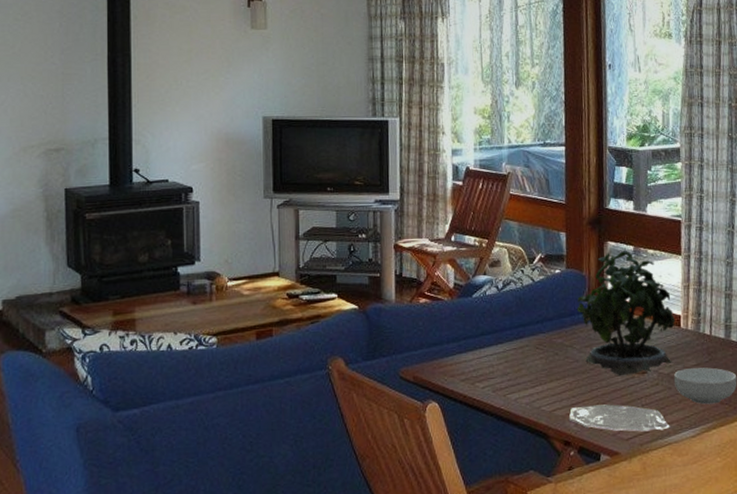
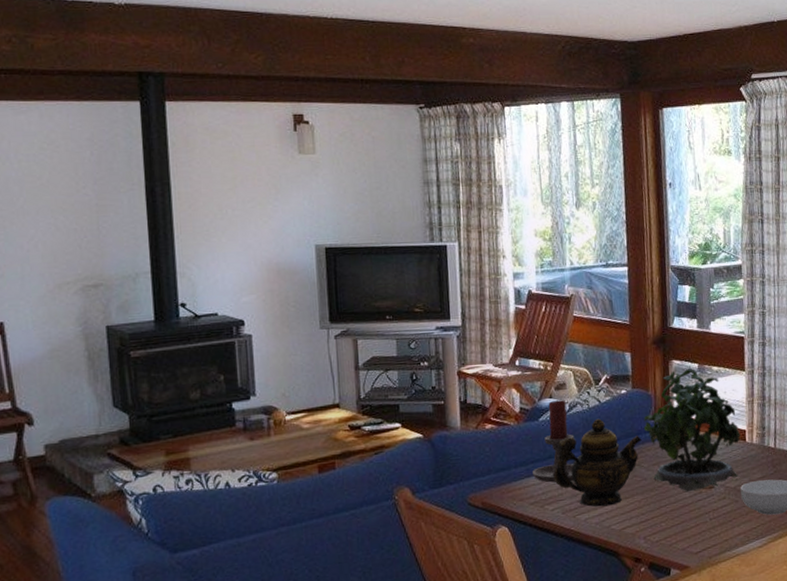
candle holder: none [465,277,507,360] -> present [533,400,575,483]
teapot: none [485,297,575,387] -> present [553,418,642,507]
plate: present [568,404,670,432] -> none [638,519,738,546]

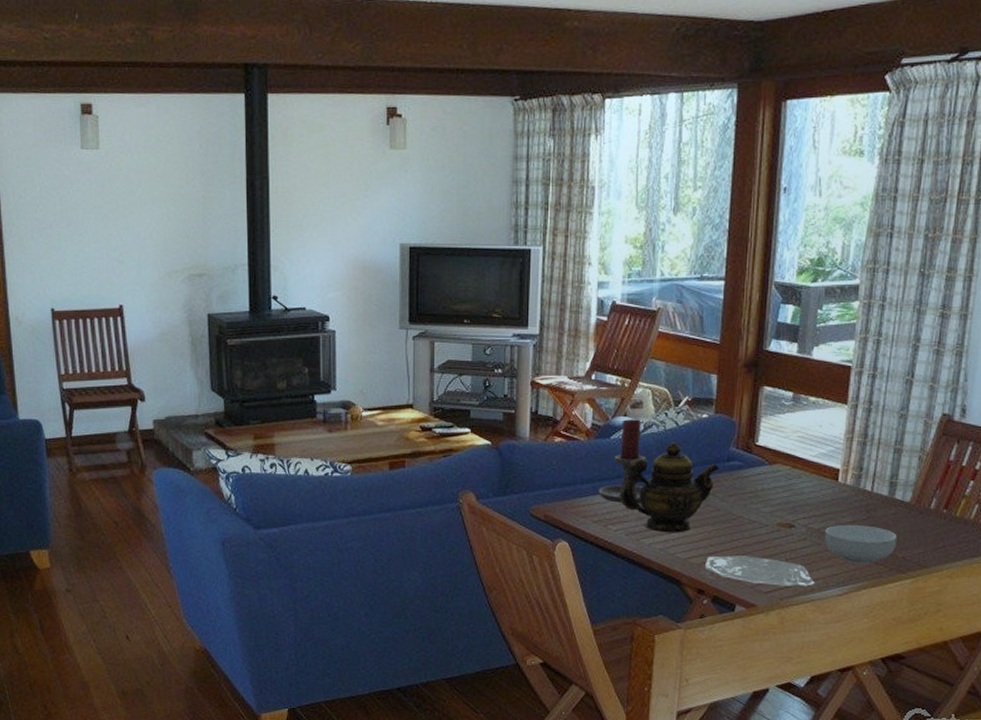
plate: none [638,519,738,546] -> present [704,556,815,586]
potted plant: present [643,367,741,491] -> none [722,396,834,527]

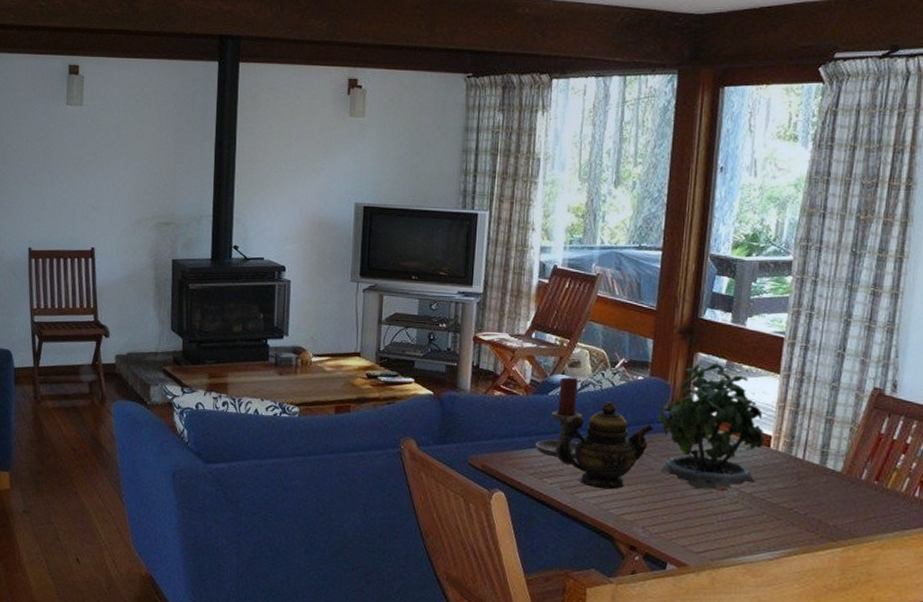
plate: present [704,556,815,586] -> none [636,514,746,548]
potted plant: none [722,396,834,527] -> present [657,363,766,490]
cereal bowl: present [824,525,897,564] -> none [755,490,829,530]

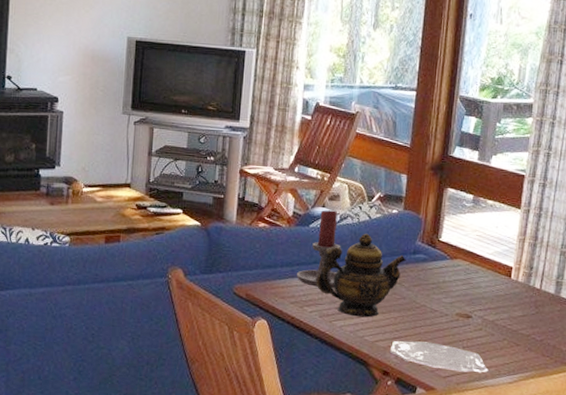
plate: none [636,514,746,548] -> present [389,341,488,372]
potted plant: present [657,363,766,490] -> none [409,198,507,317]

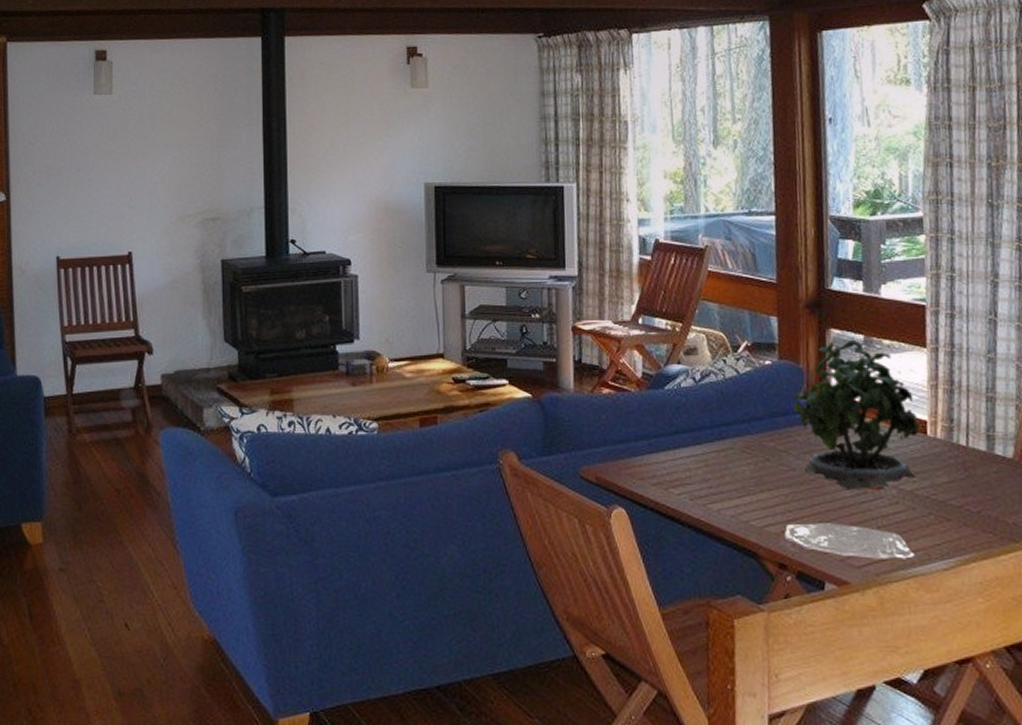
candle holder: present [297,210,341,288] -> none [656,367,707,462]
teapot: present [316,233,406,318] -> none [680,392,790,497]
potted plant: none [409,198,507,317] -> present [792,339,921,489]

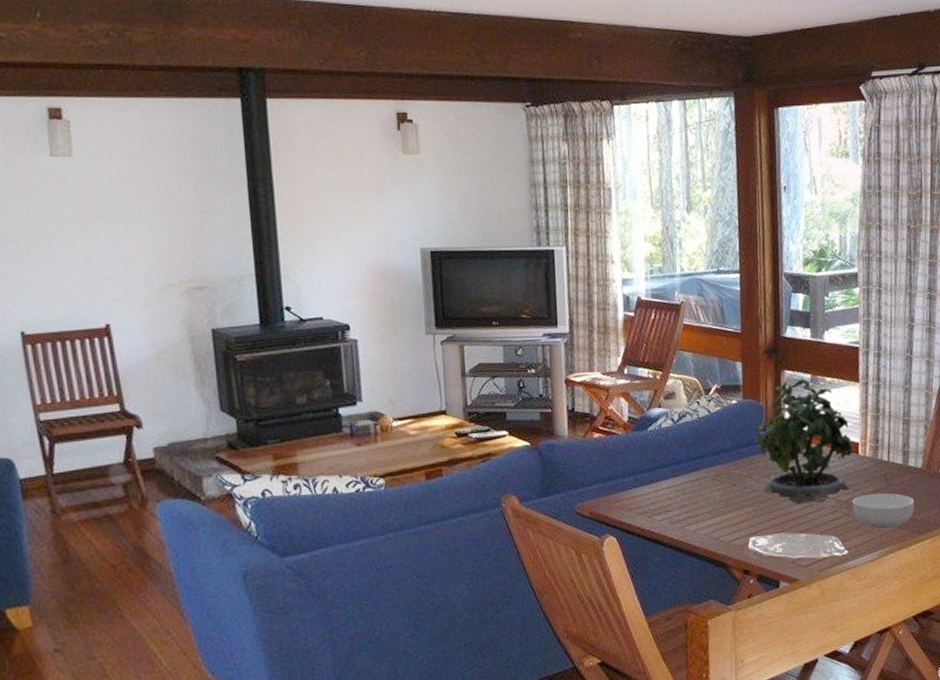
cereal bowl: none [918,486,1005,531] -> present [851,493,915,530]

